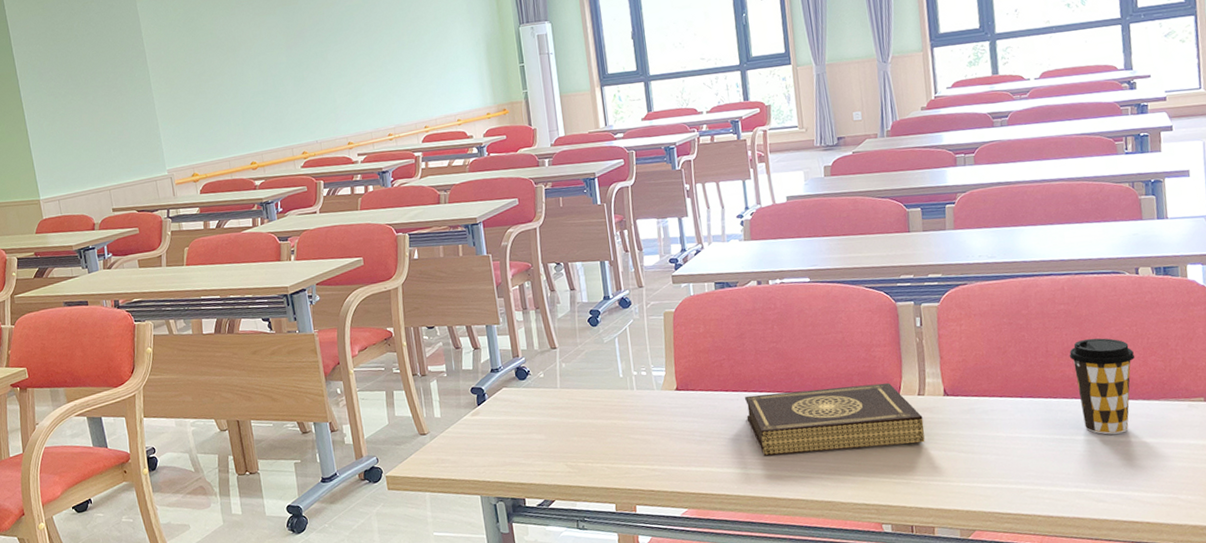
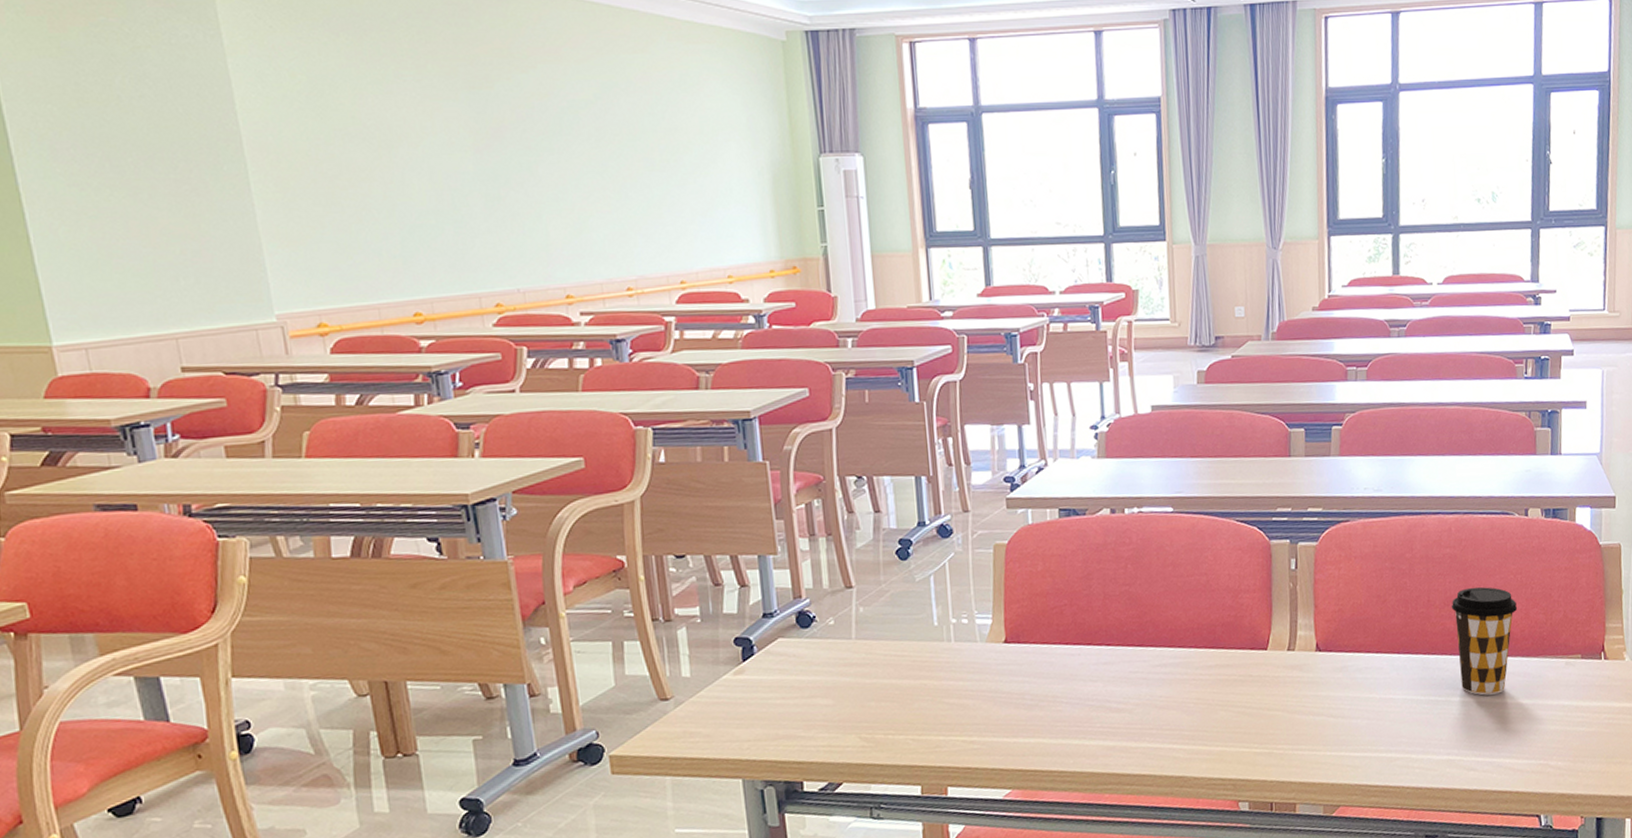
book: present [745,382,925,456] -> none [1088,635,1292,724]

